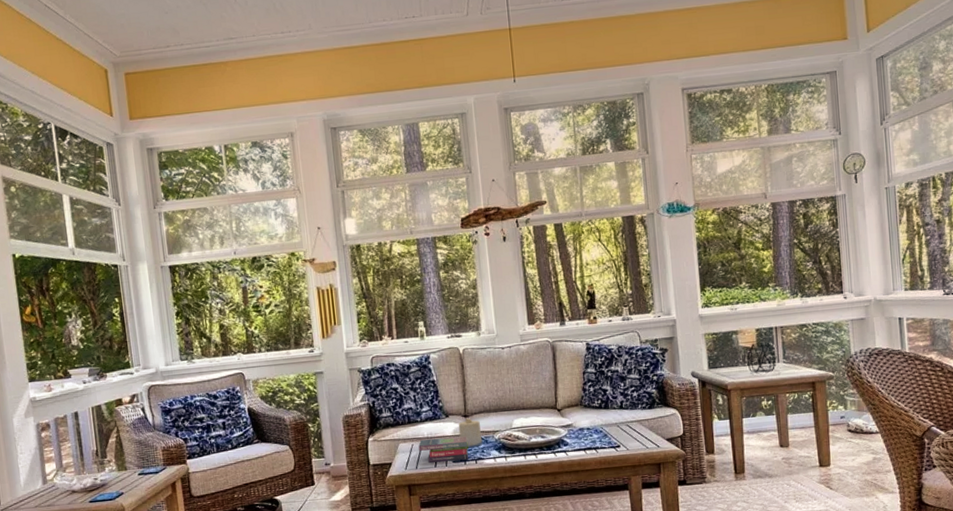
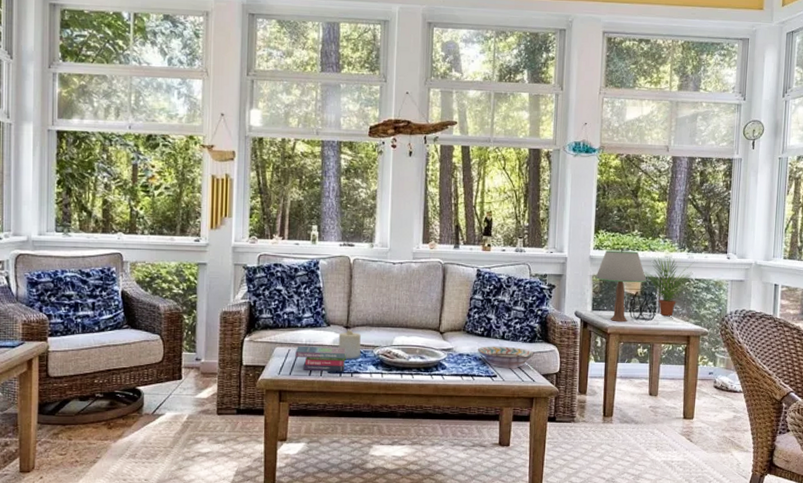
decorative bowl: none [597,415,656,438] -> present [477,346,534,369]
table lamp: none [707,302,762,378] -> present [595,247,647,323]
potted plant: none [757,305,810,366] -> present [643,258,695,317]

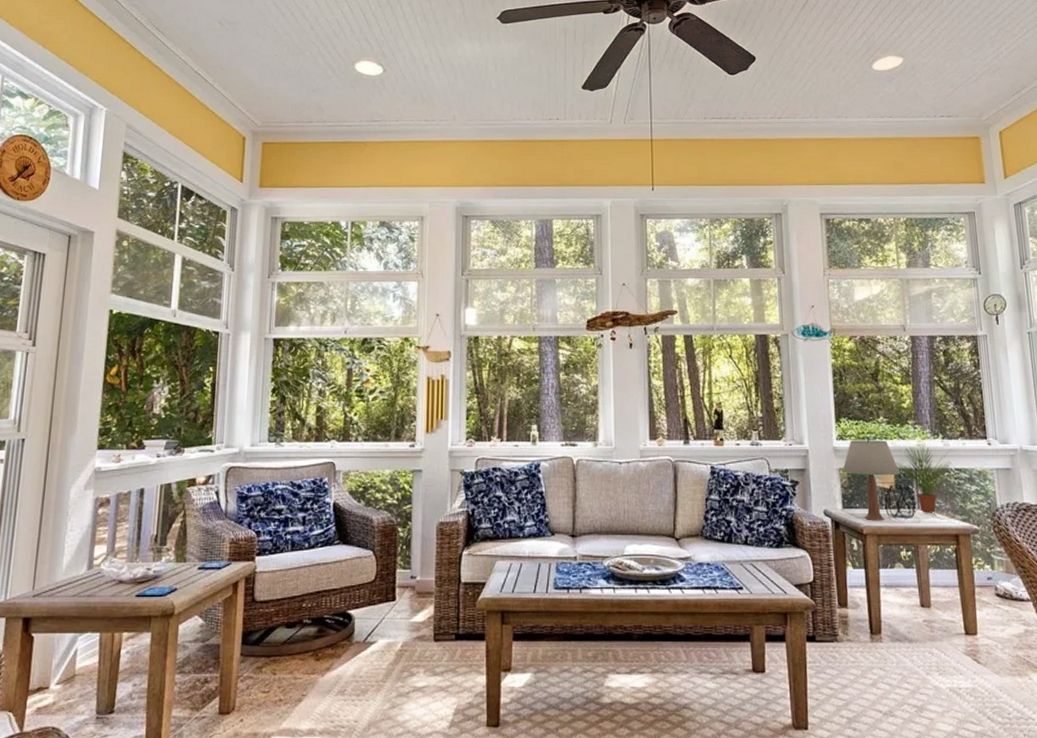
books: present [295,346,346,372] -> none [518,558,573,588]
candle: present [338,329,361,361] -> none [564,538,590,574]
decorative bowl: present [477,346,534,369] -> none [718,553,783,579]

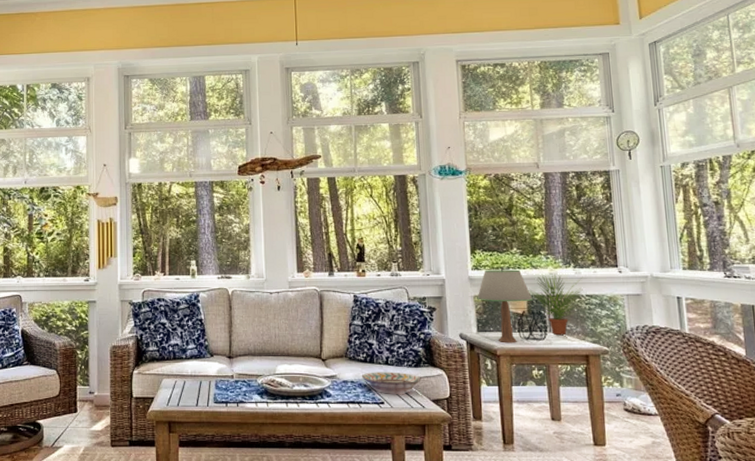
decorative bowl: none [718,553,783,579] -> present [361,372,421,395]

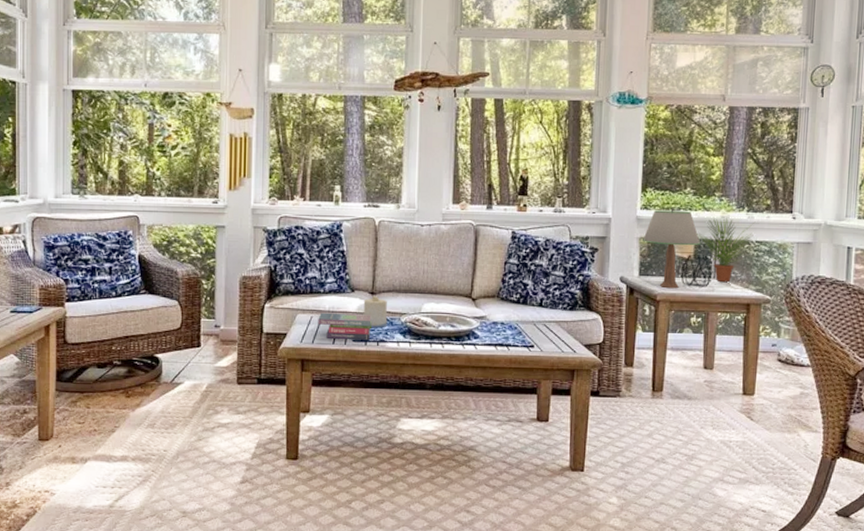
books: none [182,377,231,402] -> present [318,312,372,341]
candle: none [222,359,246,390] -> present [363,295,388,329]
decorative bowl: present [361,372,421,395] -> none [512,314,575,339]

